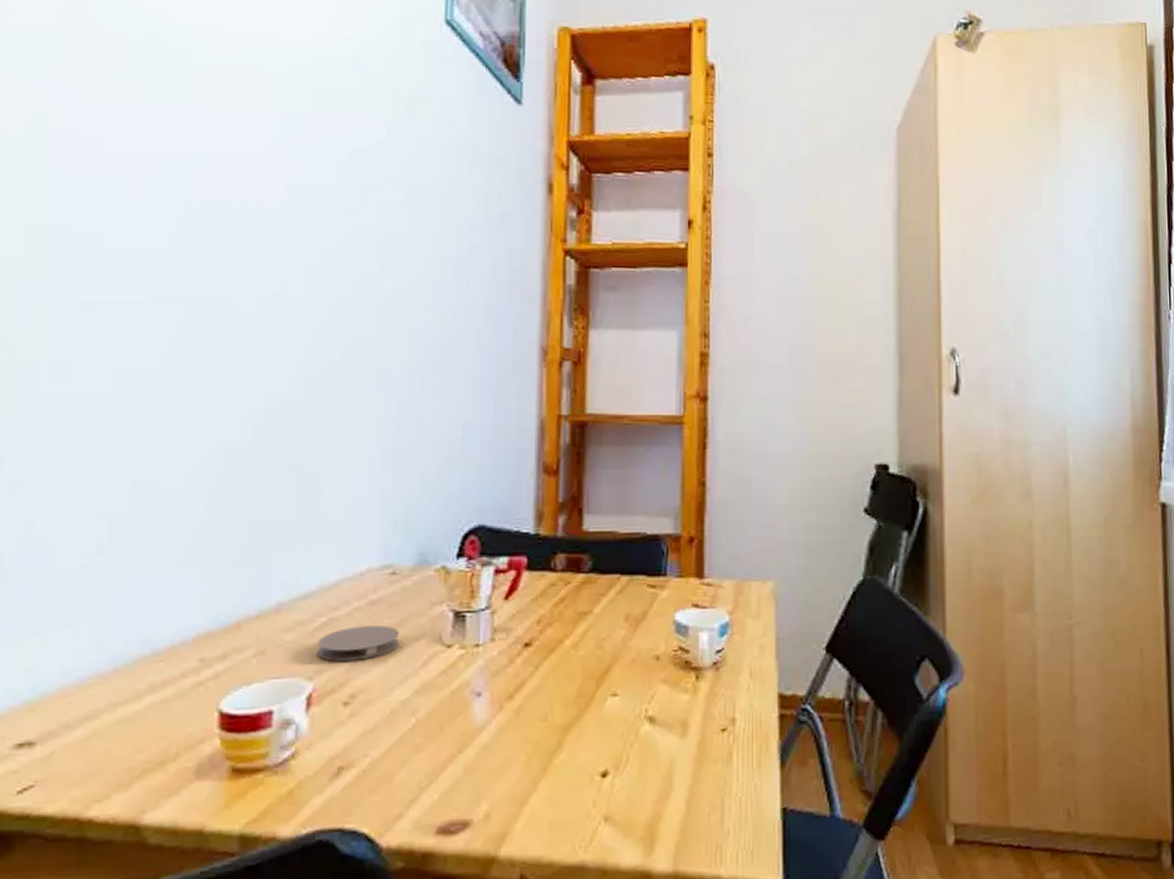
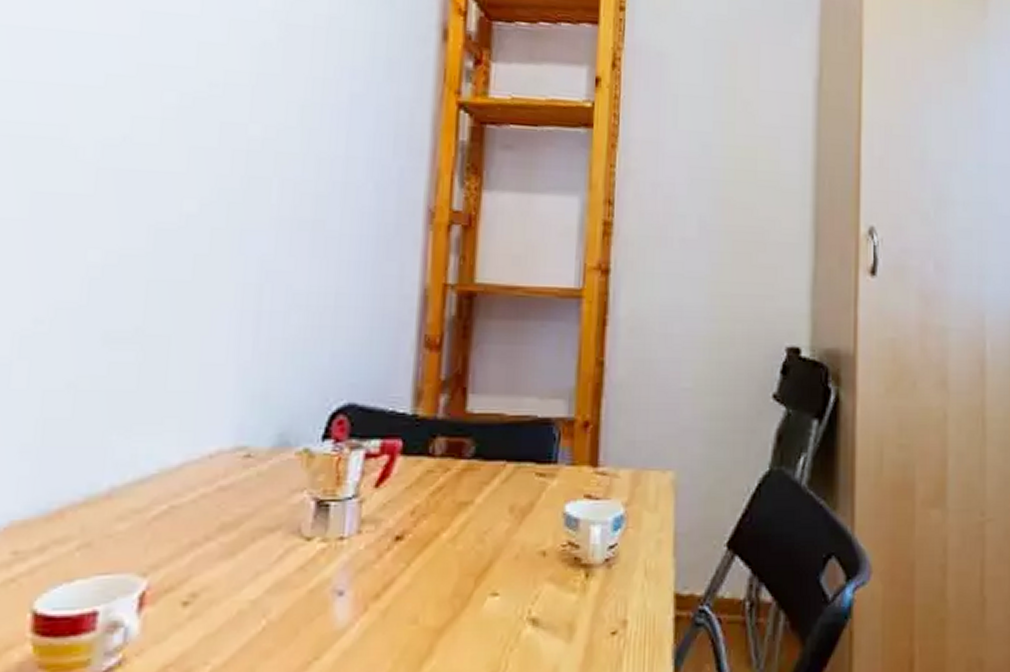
coaster: present [317,625,400,661] -> none [154,515,253,555]

